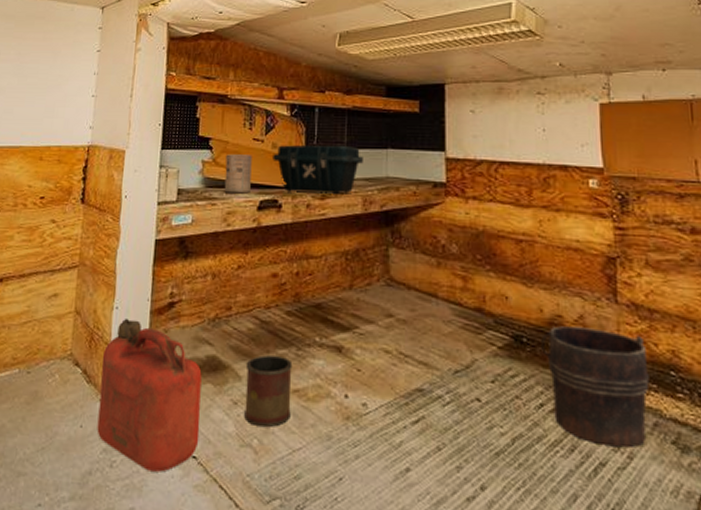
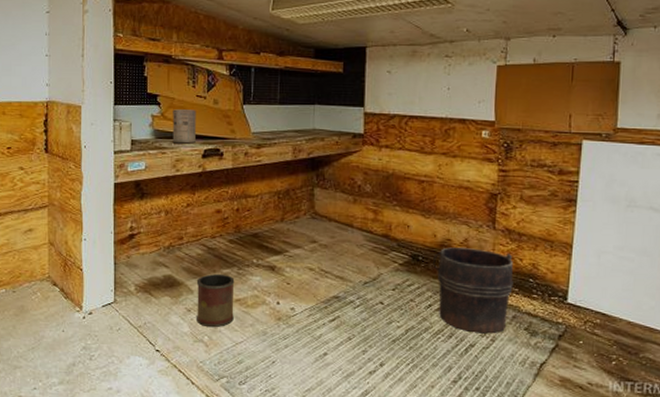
fuel can: present [97,318,202,472] -> none [76,247,161,362]
toolbox: present [272,144,363,194] -> none [214,101,293,144]

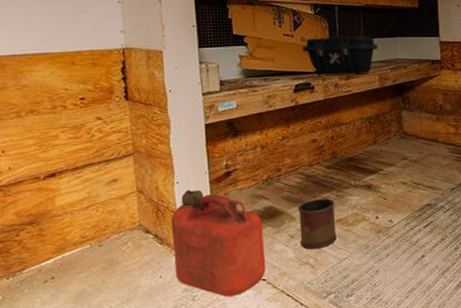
fuel can: none [76,247,161,362] -> present [170,189,266,297]
paint can: present [172,109,196,144] -> none [261,48,286,81]
toolbox: none [214,101,293,144] -> present [302,36,377,76]

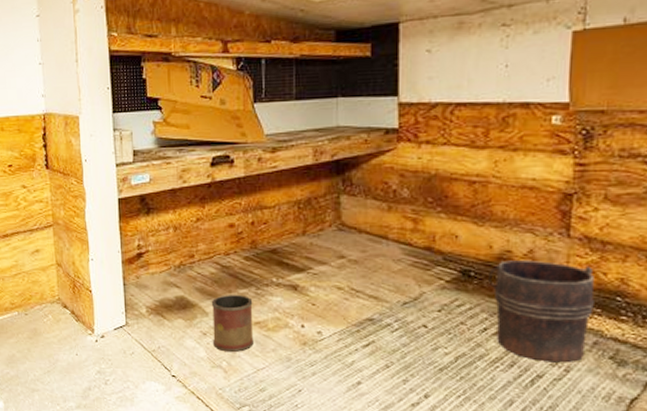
fuel can: present [170,189,266,297] -> none [85,267,176,388]
toolbox: present [302,36,377,76] -> none [222,96,313,147]

